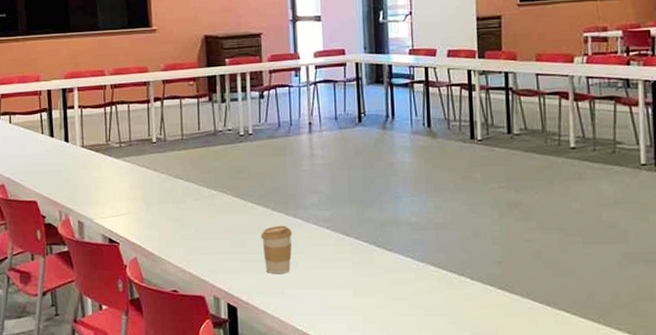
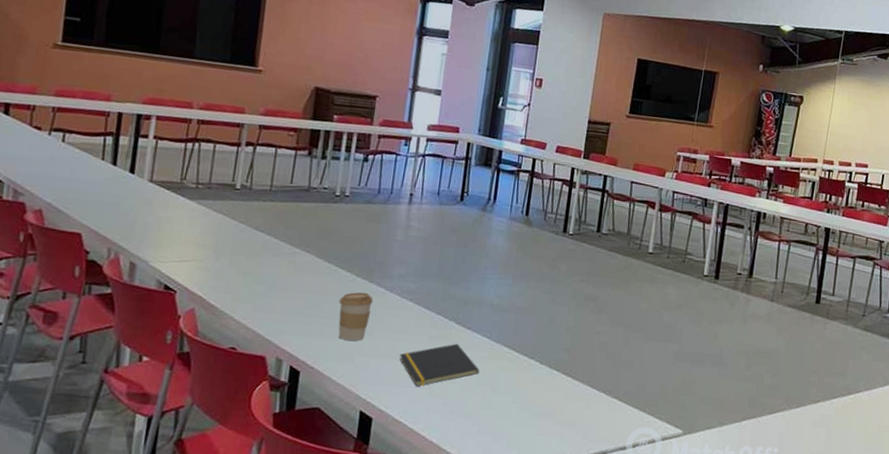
notepad: none [326,267,409,313] -> present [399,343,480,387]

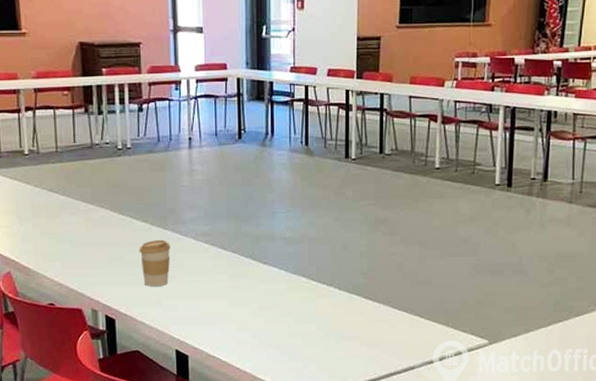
notepad: present [399,343,480,387] -> none [203,278,281,322]

